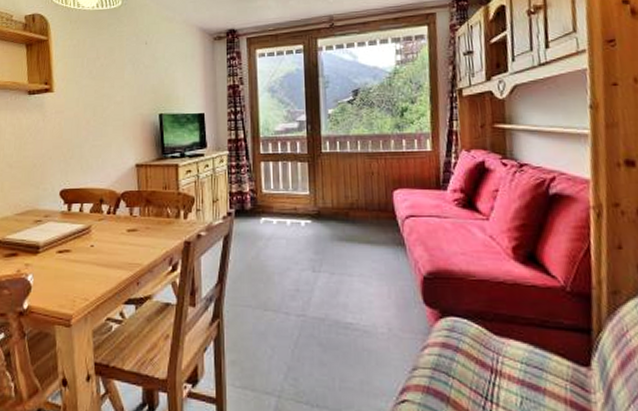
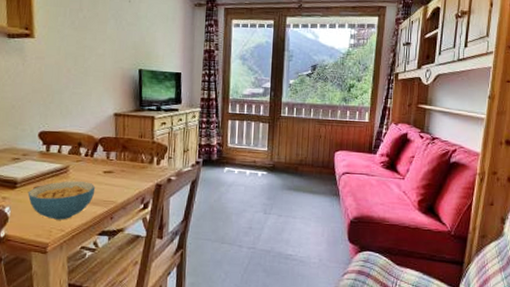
cereal bowl: none [50,243,120,288] -> present [28,181,96,220]

